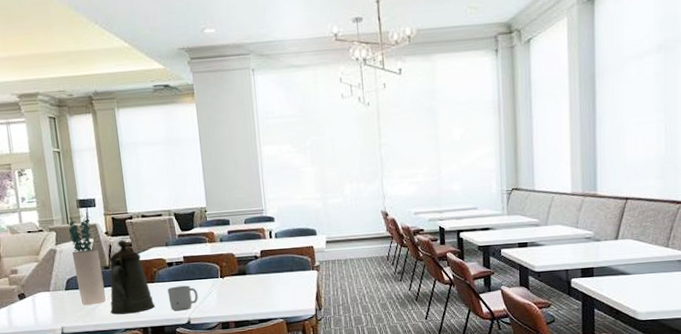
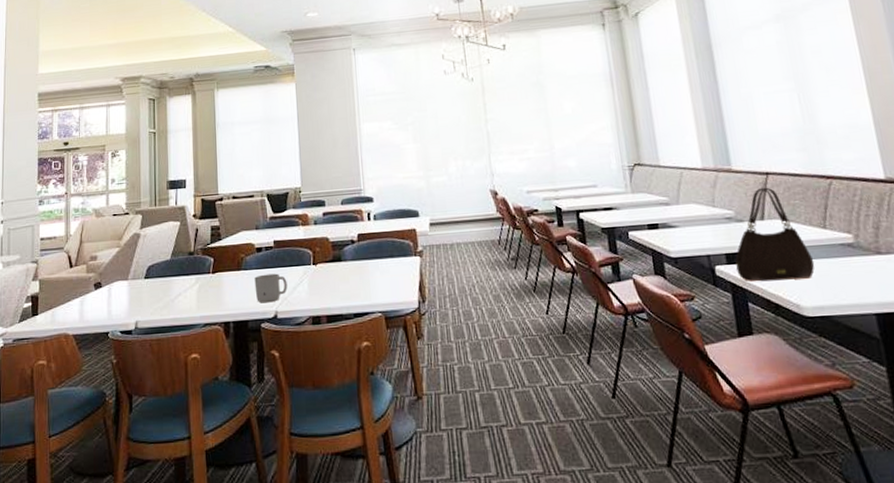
vase: present [68,212,107,306] -> none [155,194,188,297]
coffee pot: present [109,240,156,315] -> none [191,223,240,307]
handbag: none [589,211,654,292] -> present [735,187,815,281]

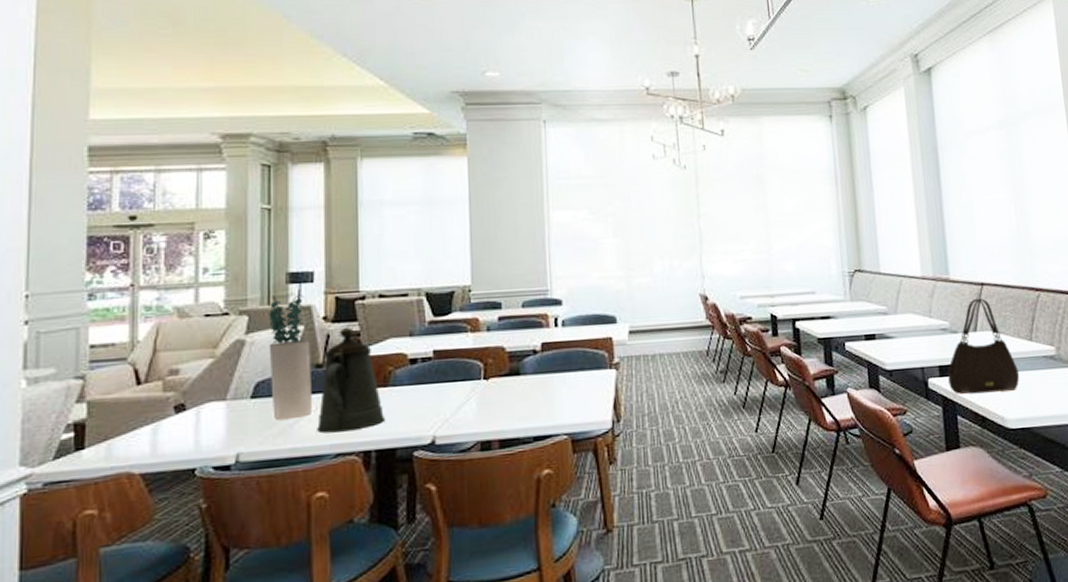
vase: none [155,194,188,297] -> present [268,290,313,421]
coffee pot: none [191,223,240,307] -> present [317,328,386,433]
mug: present [254,273,287,303] -> none [406,390,450,427]

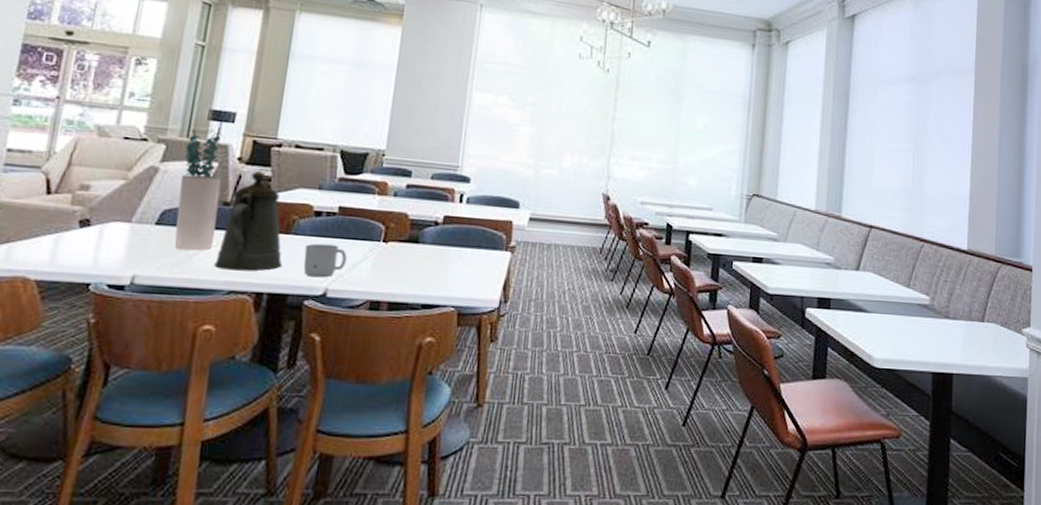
mug: none [406,390,450,427] -> present [303,243,347,278]
handbag: present [947,298,1020,394] -> none [825,239,893,332]

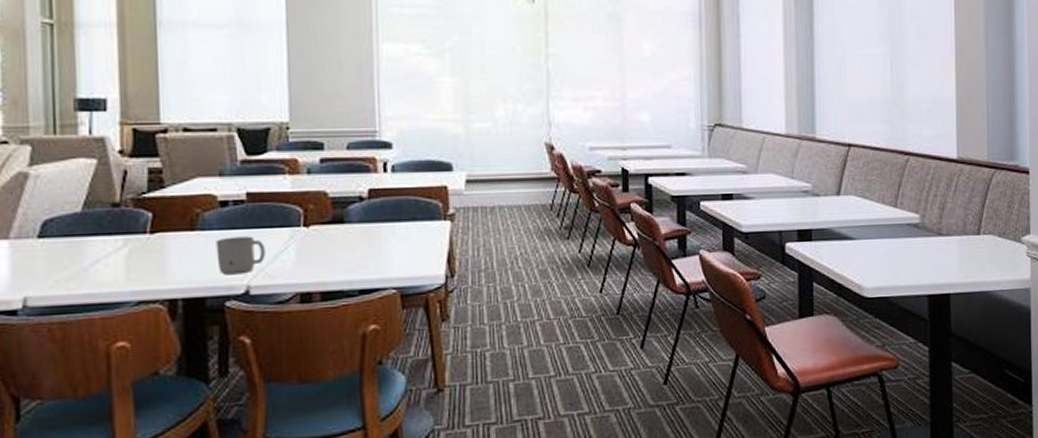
vase: present [173,128,224,252] -> none [55,118,110,264]
coffee pot: present [214,171,283,271] -> none [115,164,194,279]

